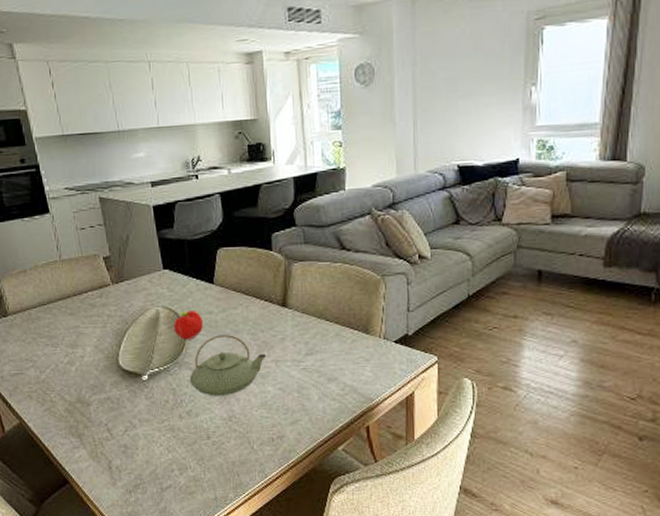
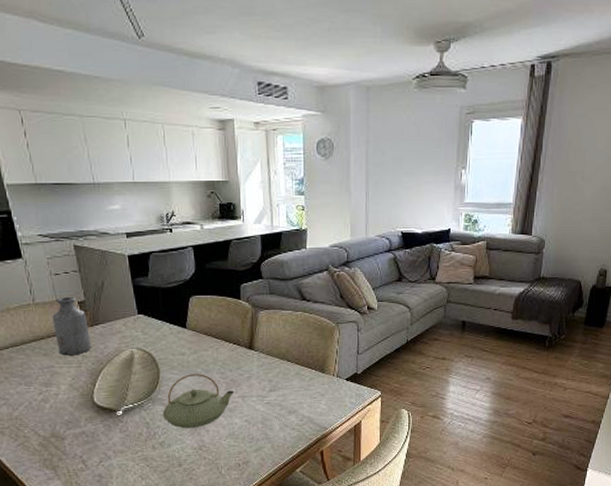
bottle: none [78,251,116,315] -> present [52,296,91,356]
fruit: present [174,309,204,340] -> none [148,351,177,379]

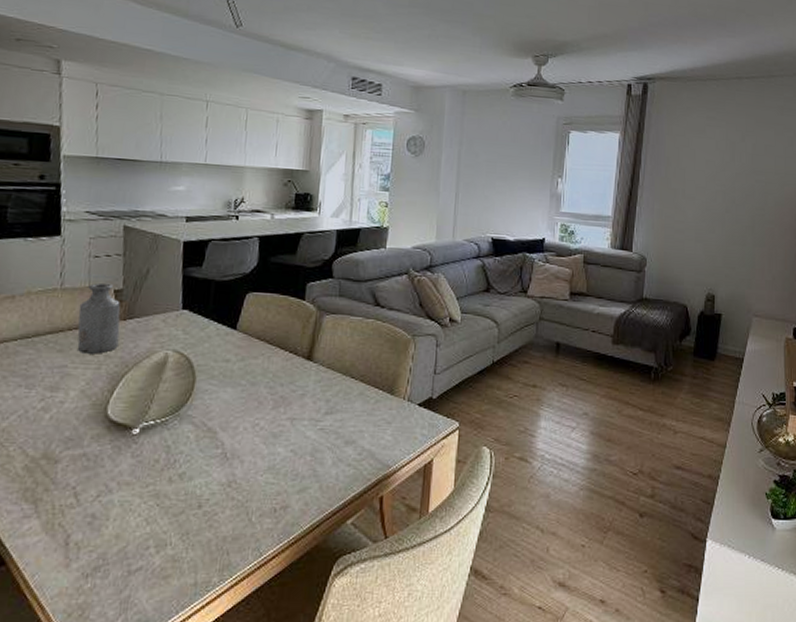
teapot: present [162,374,235,429] -> none [189,386,283,457]

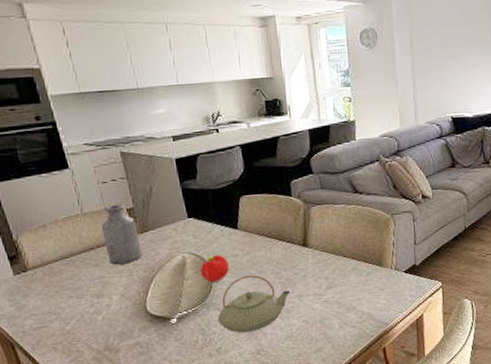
fruit: none [182,356,218,390] -> present [200,254,230,283]
teapot: none [189,386,283,457] -> present [217,275,291,333]

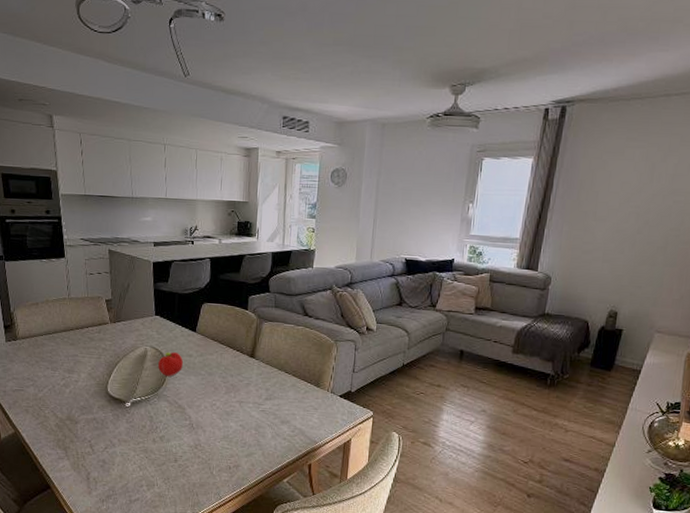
bottle: present [101,204,142,265] -> none [82,294,112,348]
teapot: present [217,275,291,333] -> none [165,375,233,427]

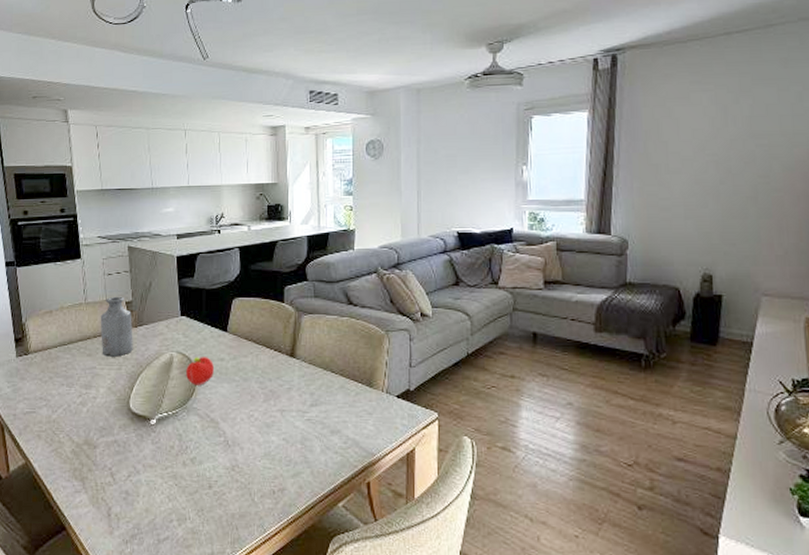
bottle: none [82,294,112,348] -> present [100,296,133,357]

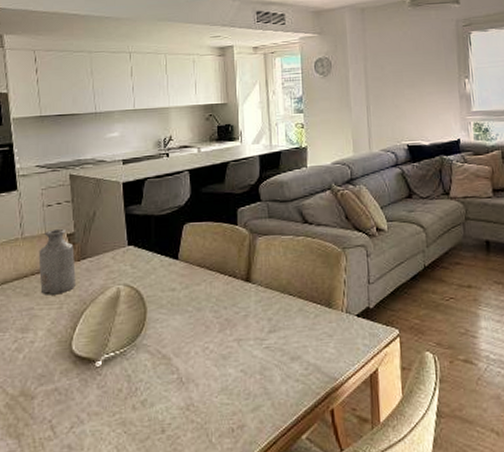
fruit: present [186,356,215,386] -> none [135,287,166,320]

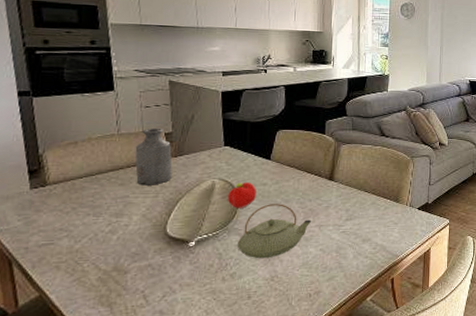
fruit: none [135,287,166,320] -> present [228,181,257,208]
teapot: none [146,313,229,382] -> present [236,204,312,259]

